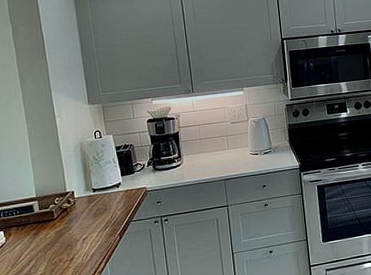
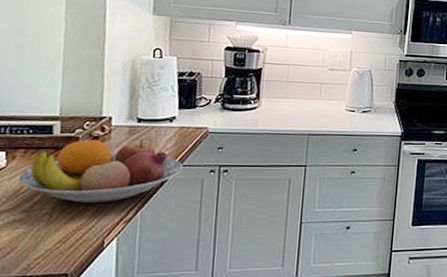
fruit bowl: none [16,205,134,263] -> present [18,139,184,204]

